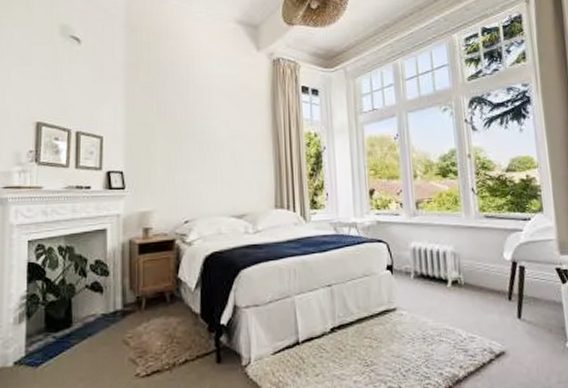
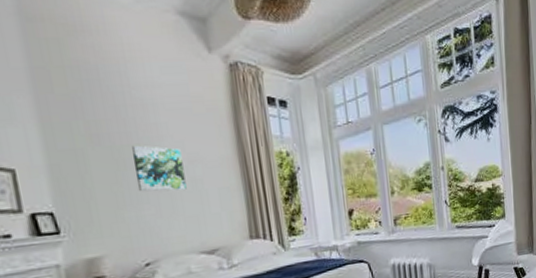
wall art: none [188,122,226,161] -> present [132,145,187,192]

